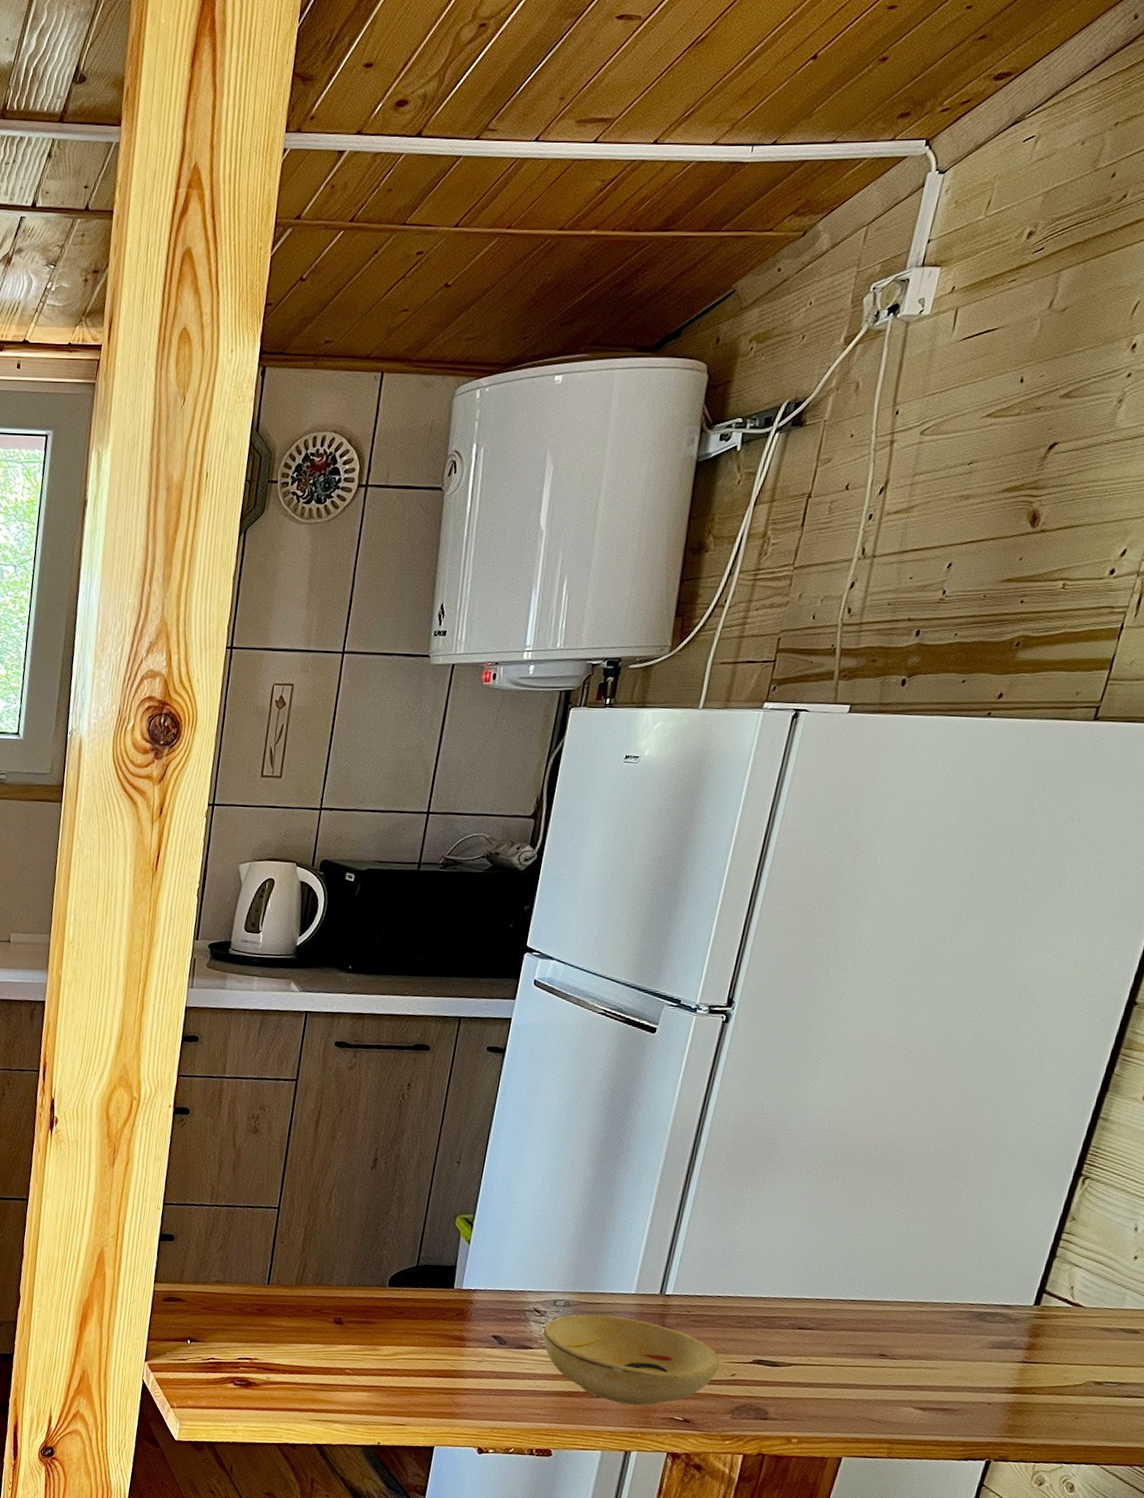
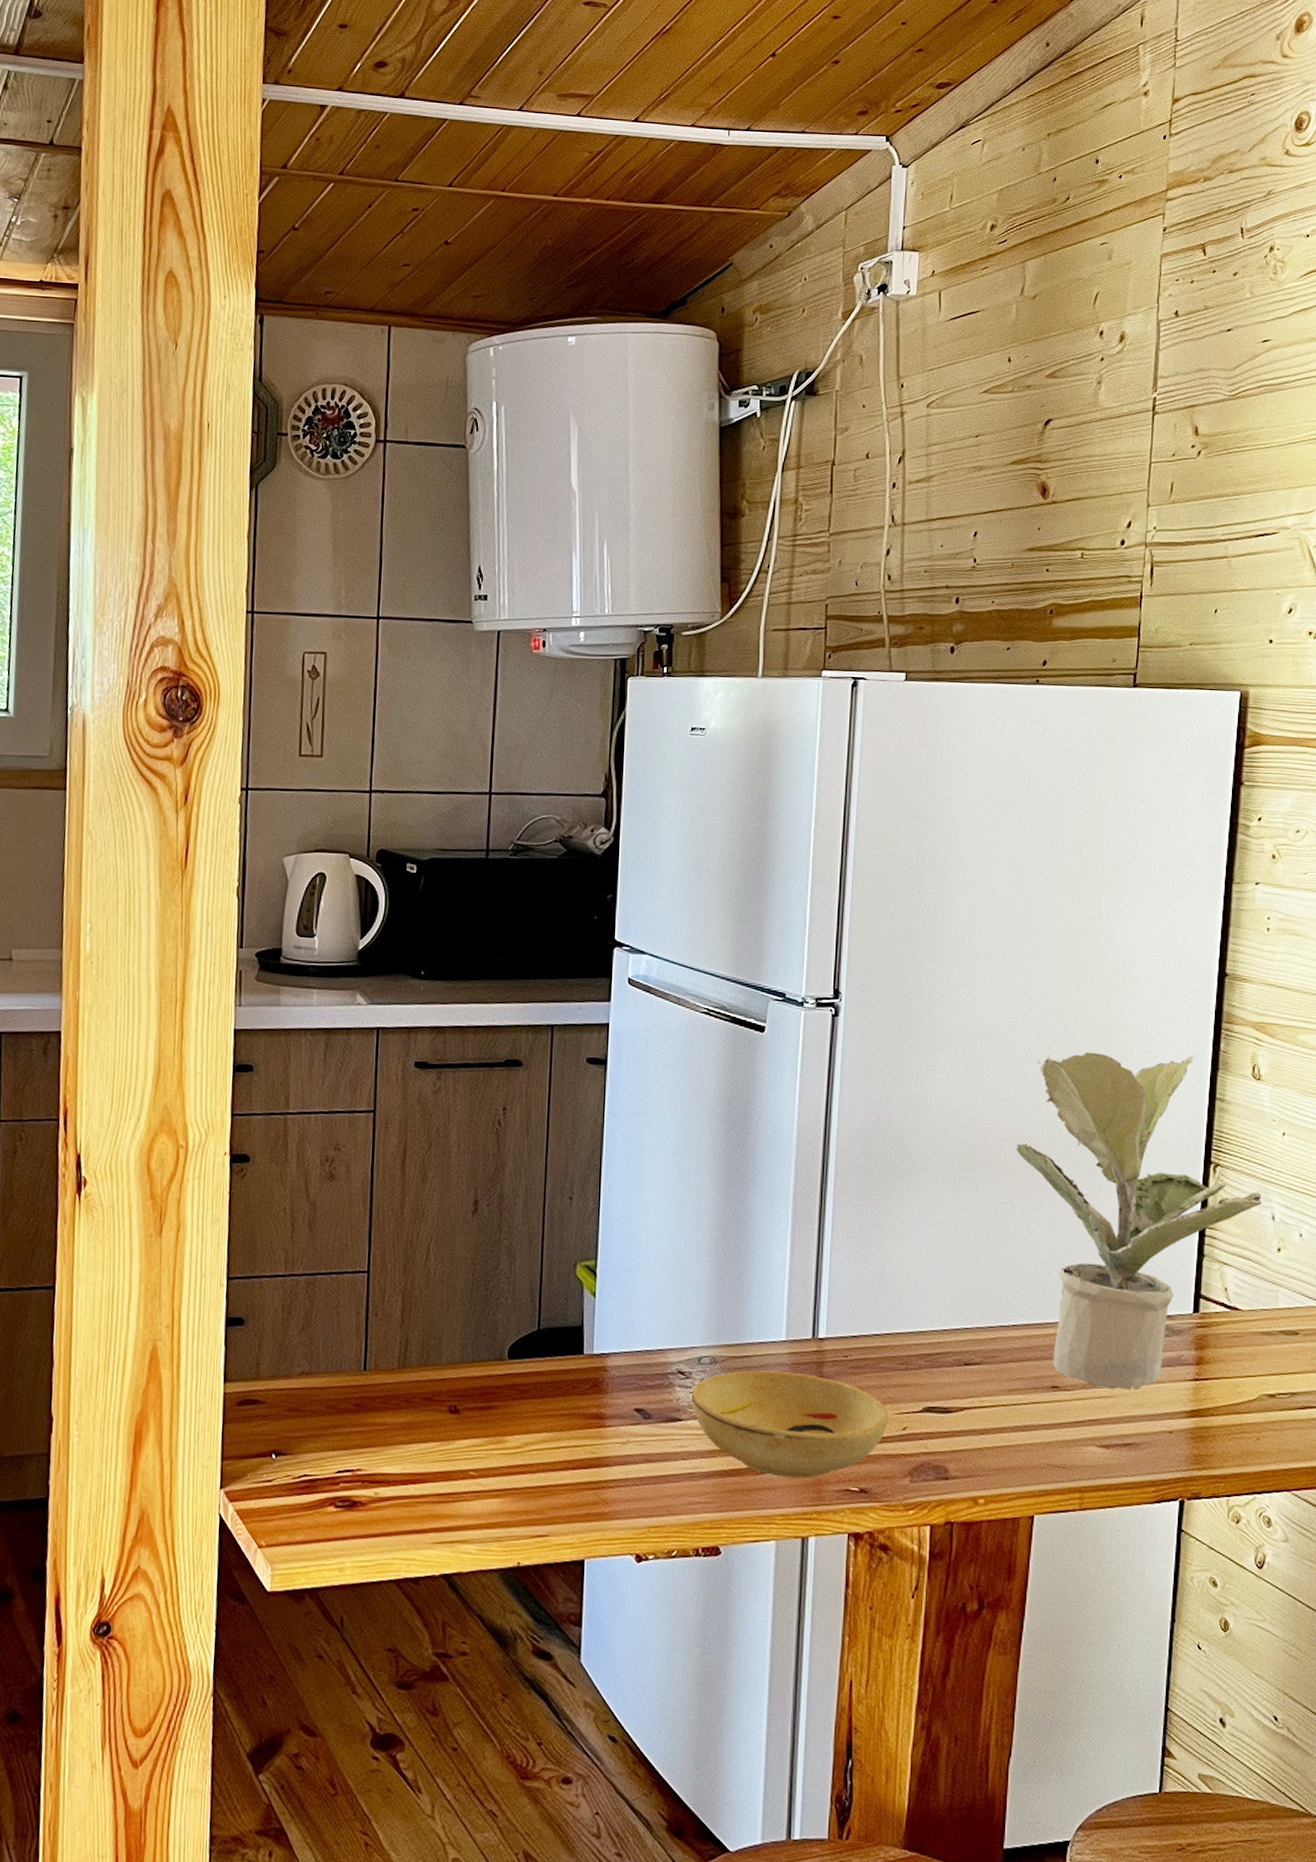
potted plant: none [883,1068,1129,1366] -> present [1016,1052,1262,1391]

